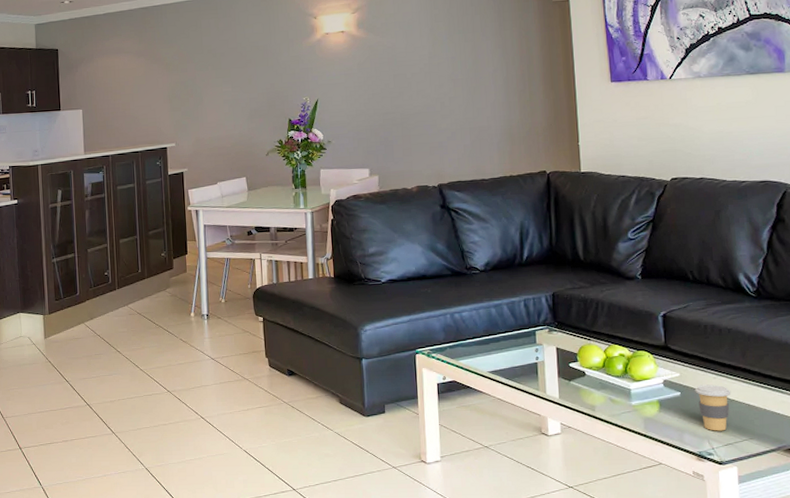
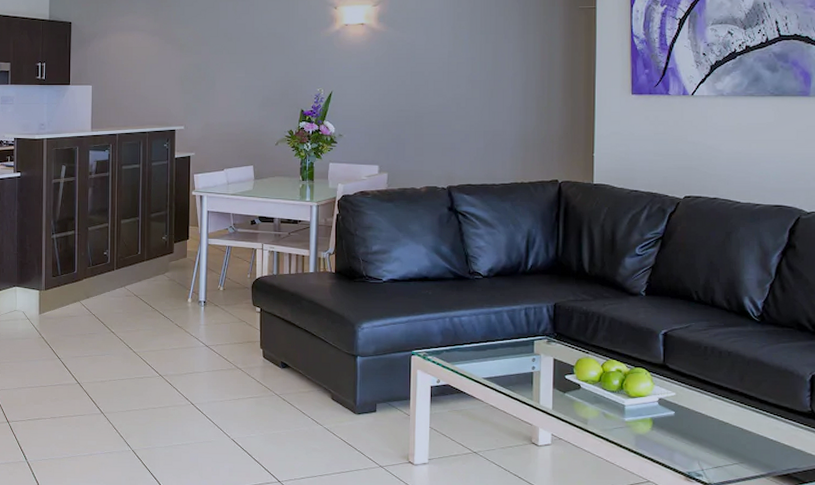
coffee cup: present [695,384,731,431] -> none [689,406,726,453]

